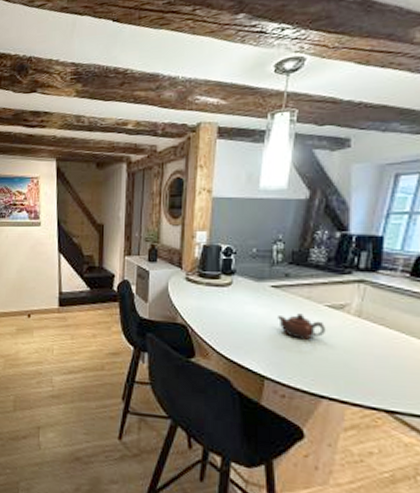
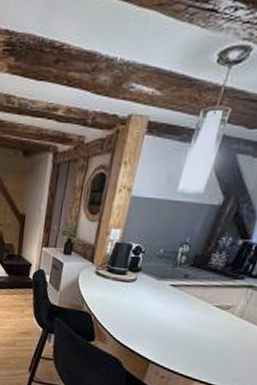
teapot: present [276,313,326,340] -> none [170,311,211,333]

